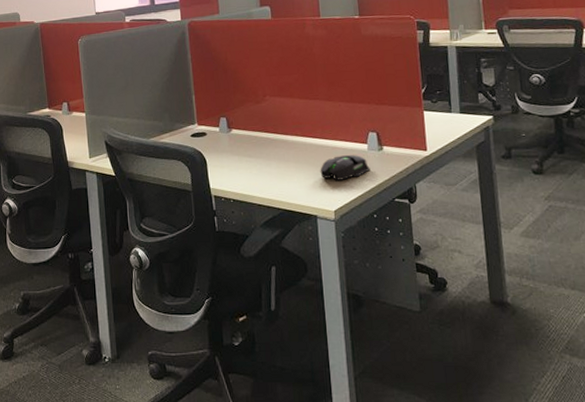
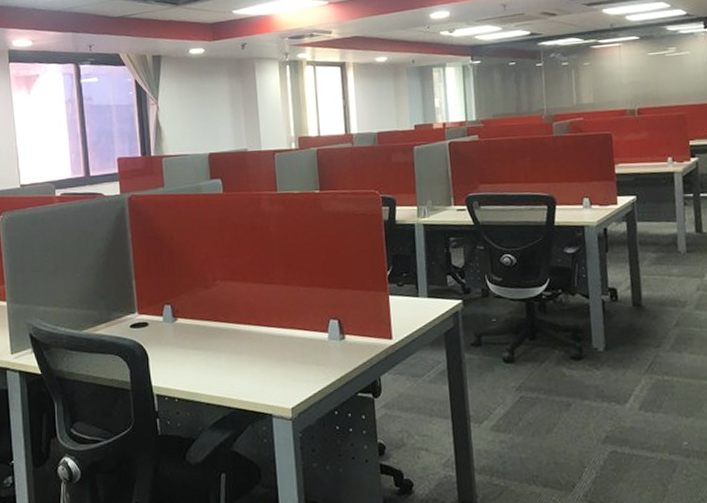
mouse: present [320,154,370,181] -> none [276,344,331,374]

